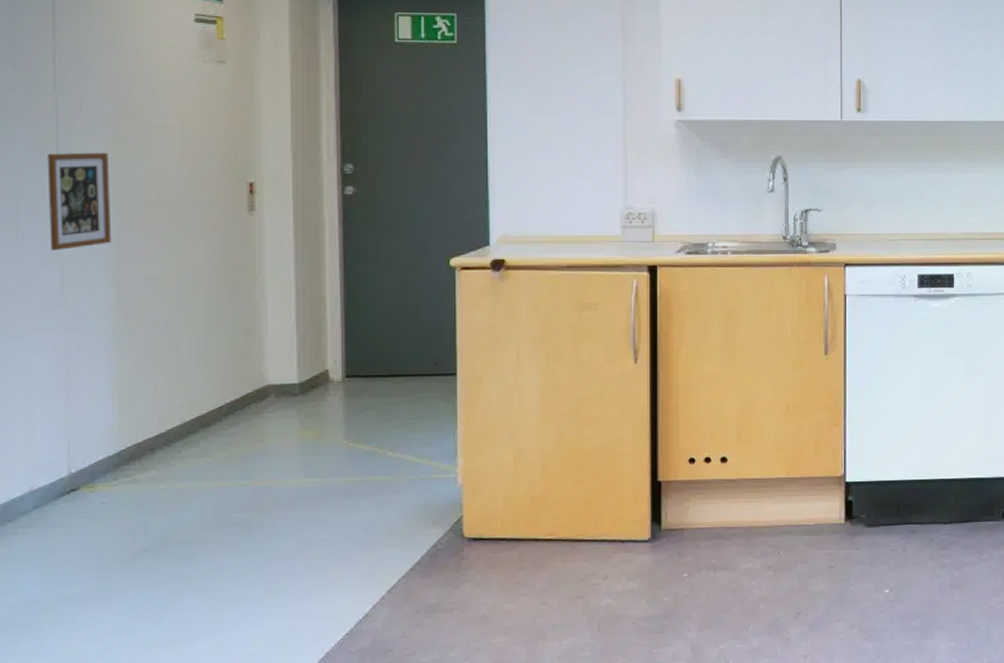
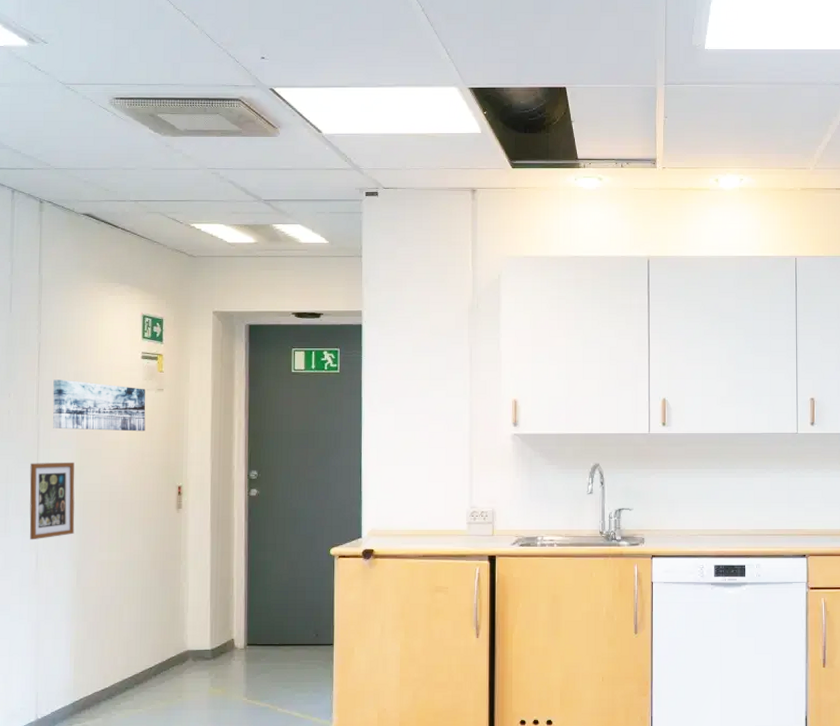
wall art: none [75,47,203,114] -> present [52,379,146,432]

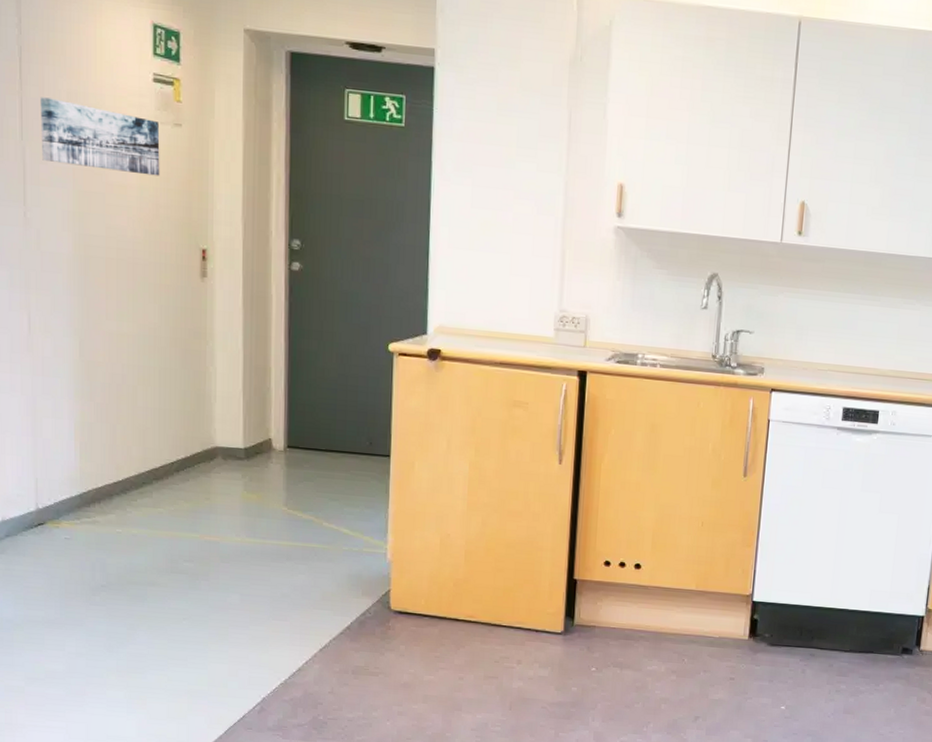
picture frame: present [29,462,75,540] -> none [15,201,75,298]

